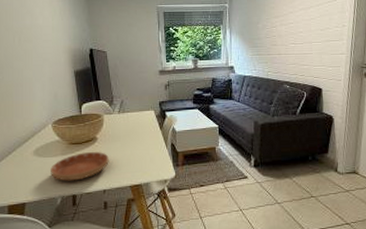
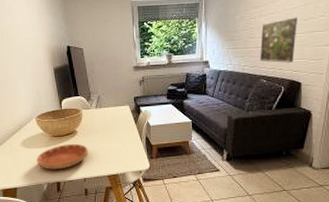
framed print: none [282,27,315,69] -> present [260,17,297,63]

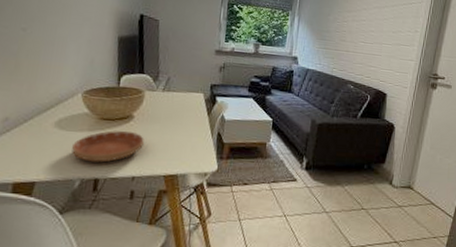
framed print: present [260,17,297,63] -> none [349,27,387,72]

